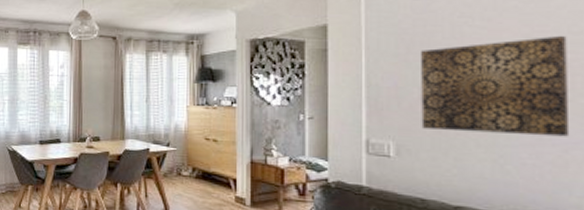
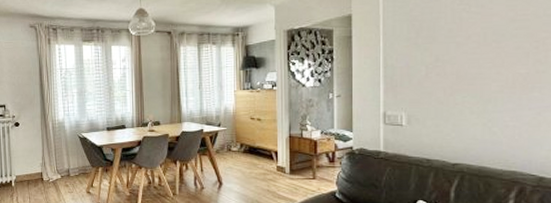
wall art: present [419,35,570,137] -> none [427,17,543,102]

